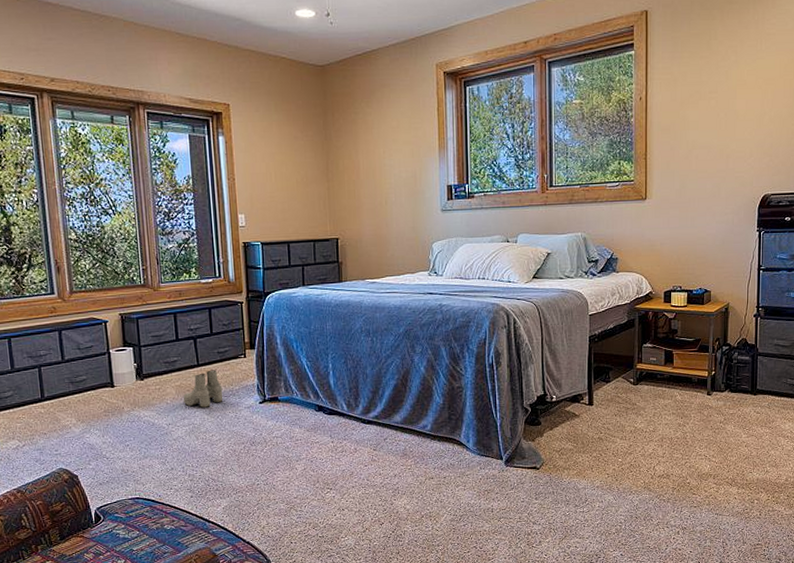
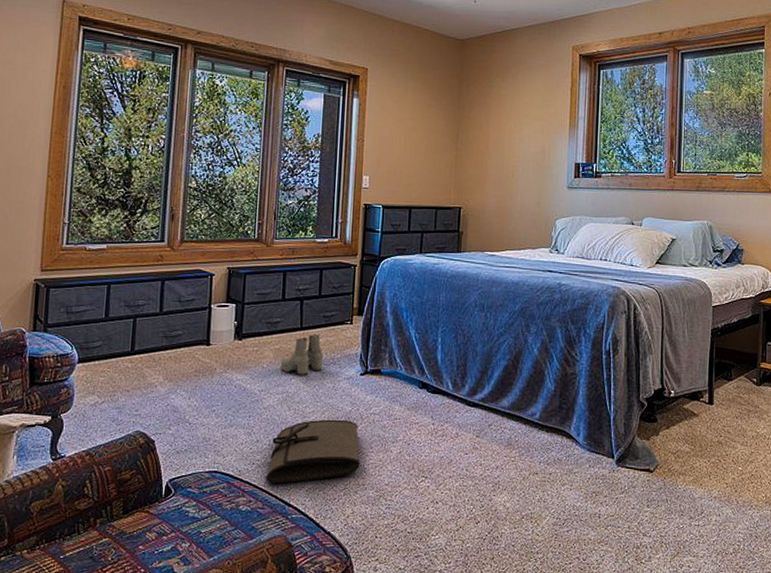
tool roll: none [184,444,270,505] -> present [266,419,361,484]

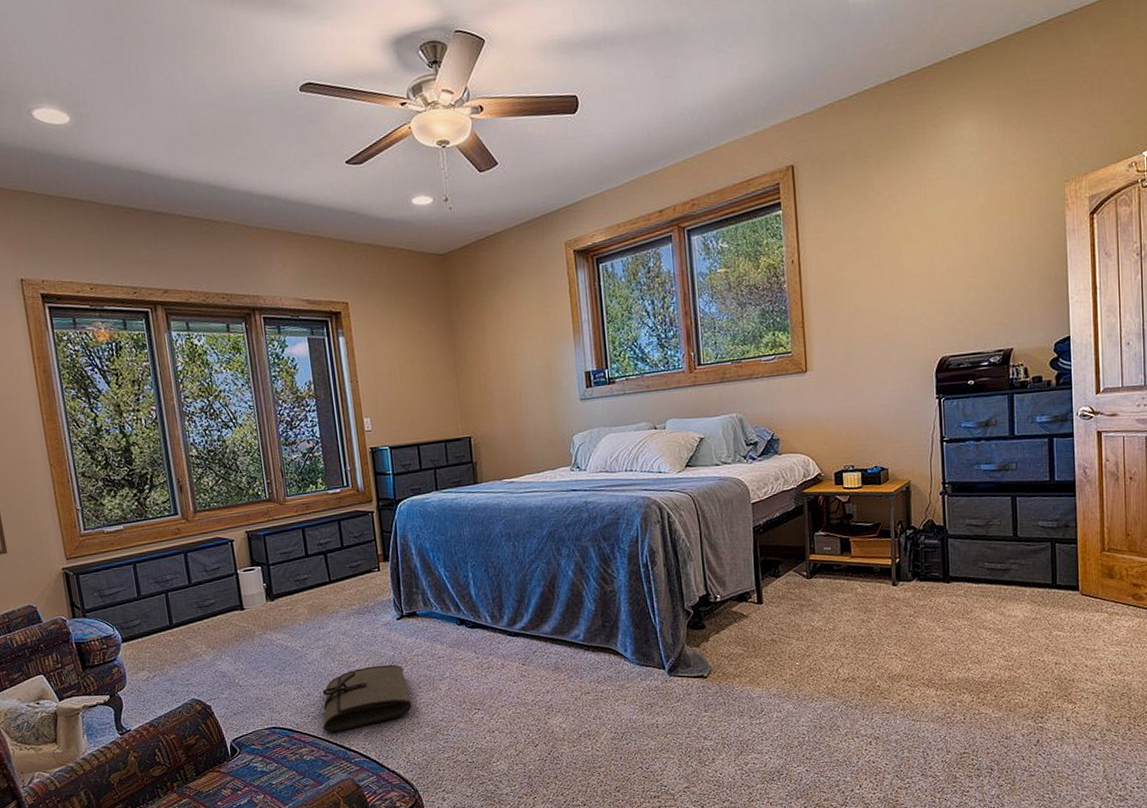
boots: present [281,334,324,375] -> none [316,586,358,627]

